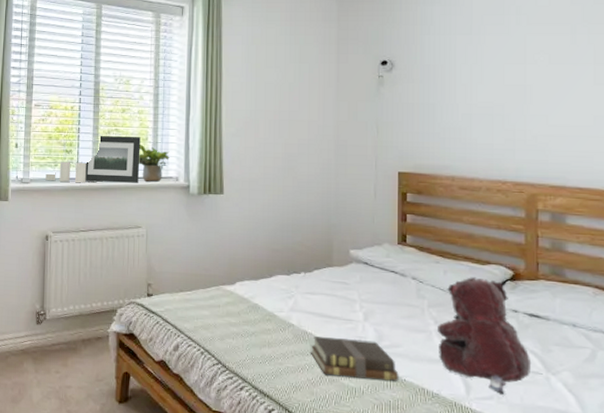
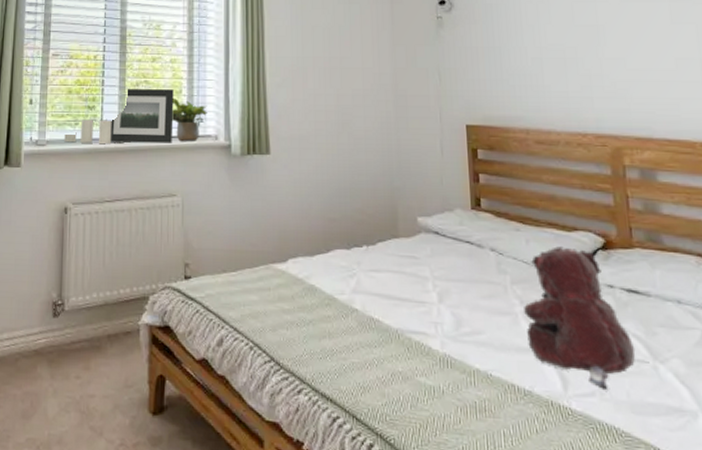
bible: present [311,336,399,381] -> none [379,324,484,377]

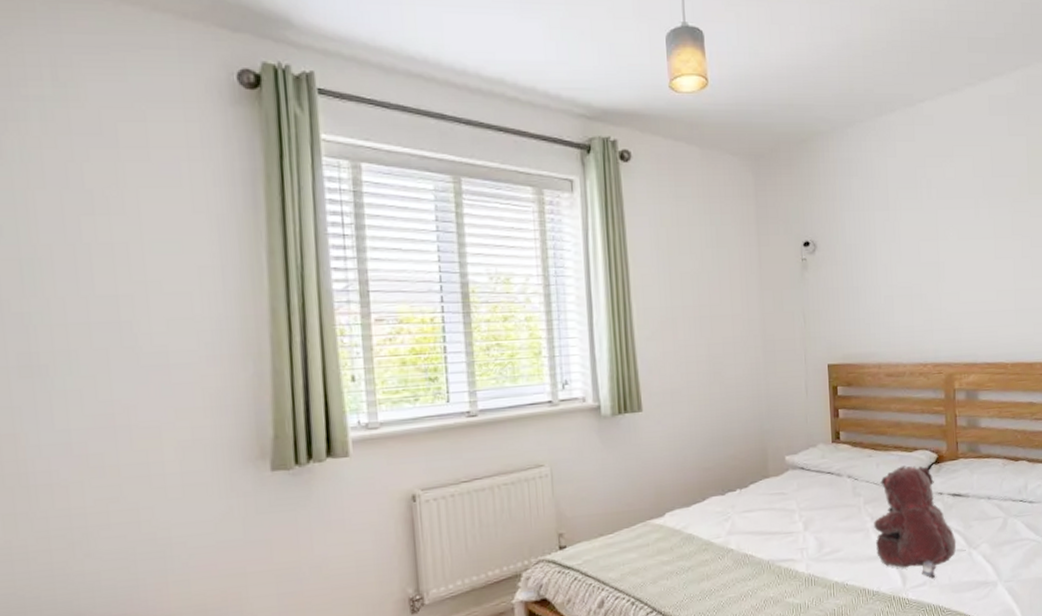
toilet paper roll: present [64,119,112,145] -> none [402,392,463,422]
picture frame: present [106,88,174,143] -> none [453,351,535,416]
potted plant: present [172,99,207,142] -> none [531,361,572,409]

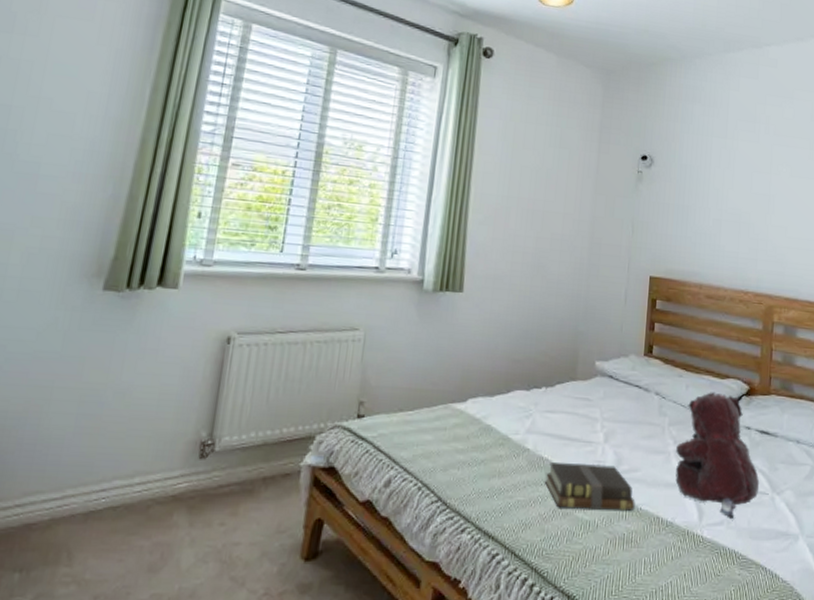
bible: none [752,550,841,597] -> present [545,463,635,511]

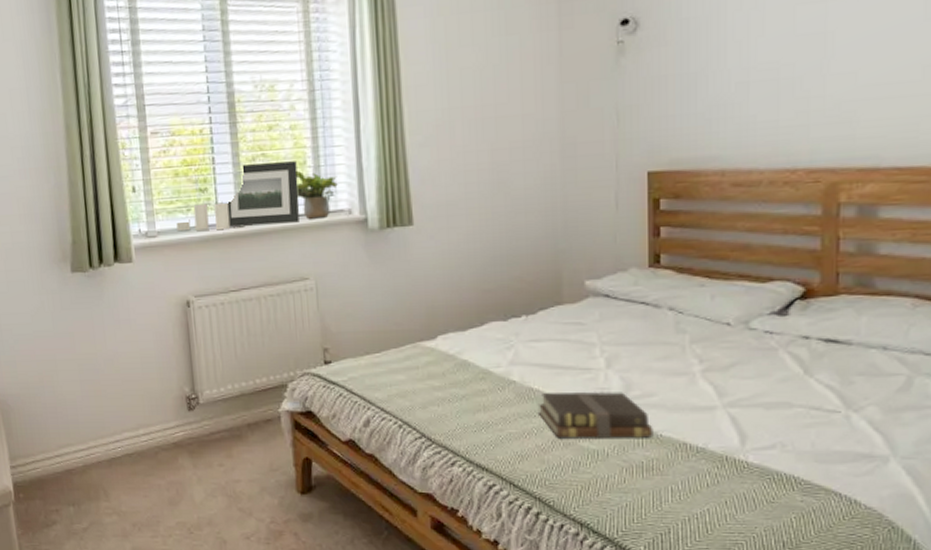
toilet paper roll: none [235,240,295,271] -> present [176,202,231,232]
picture frame: none [288,210,369,274] -> present [221,161,300,227]
potted plant: none [364,226,404,274] -> present [296,171,338,220]
teddy bear: present [675,392,760,519] -> none [703,299,827,441]

